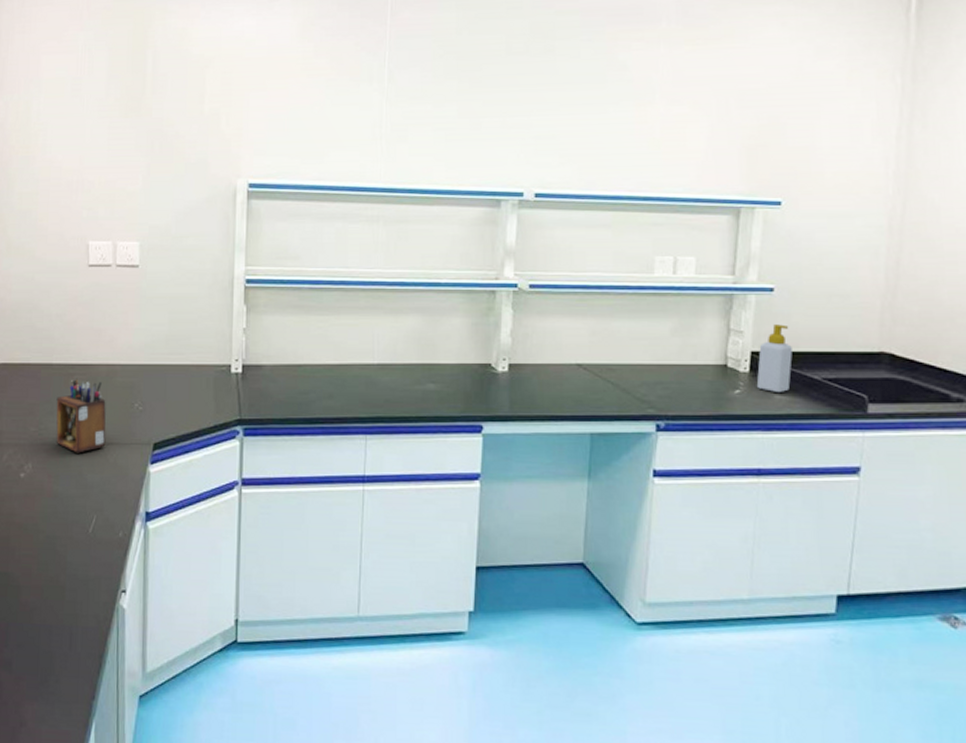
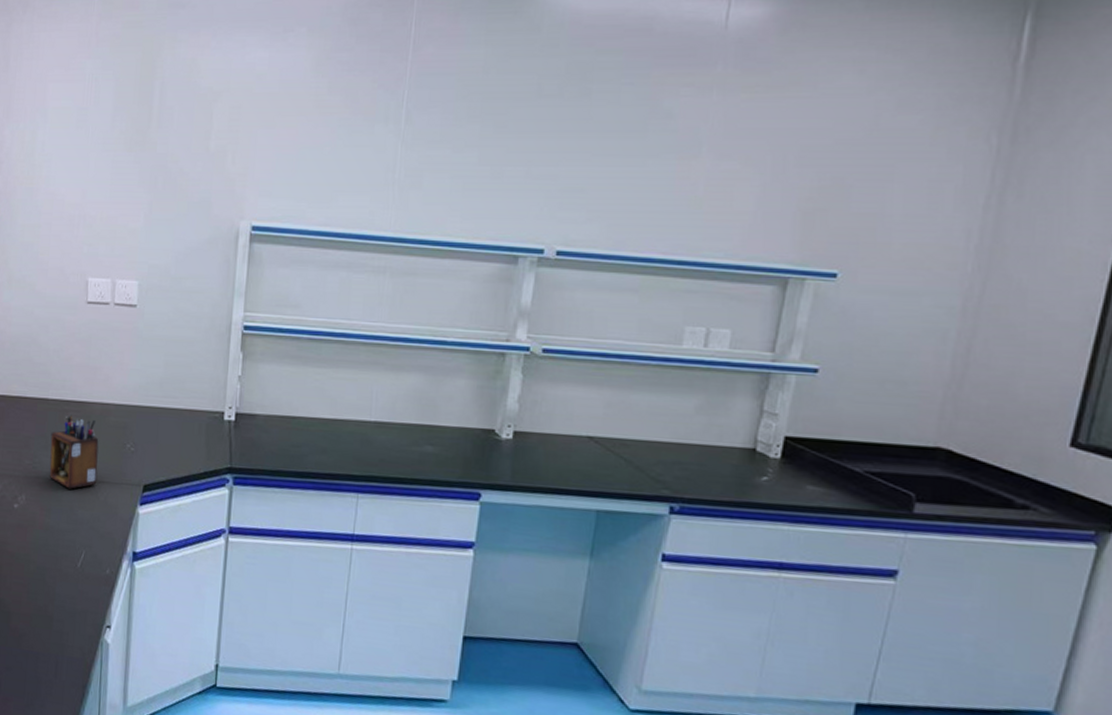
soap bottle: present [756,324,793,392] -> none [787,409,833,483]

